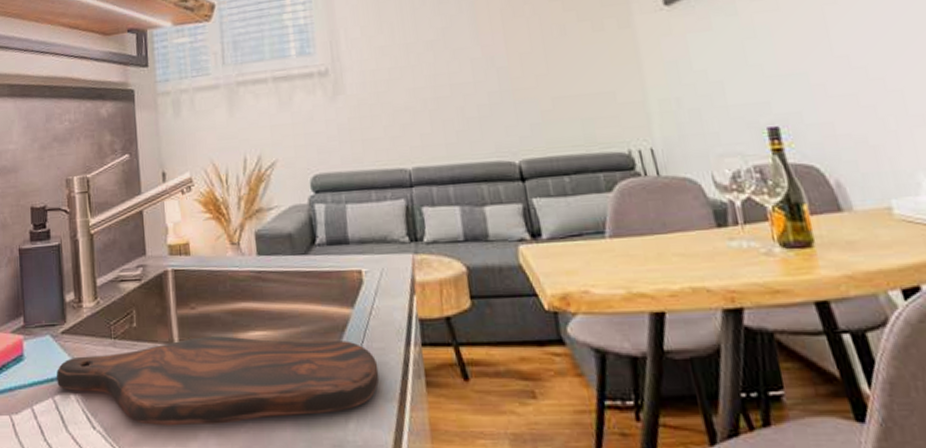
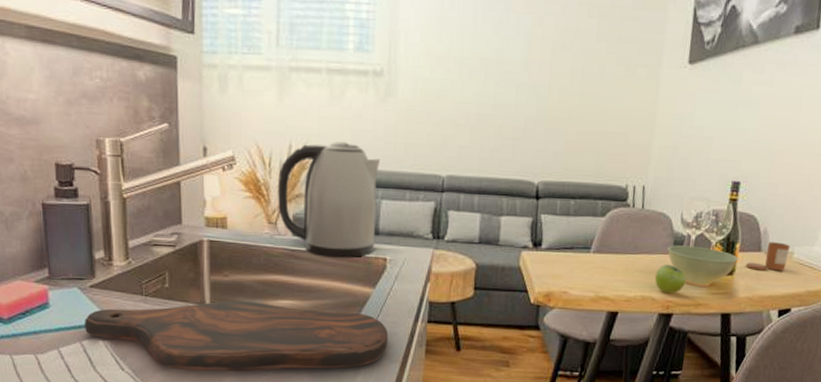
kettle: none [236,147,347,277] -> present [278,142,380,259]
fruit: none [700,242,749,281] -> present [654,265,687,294]
bowl: none [706,214,813,269] -> present [667,245,739,288]
candle: none [825,196,888,237] -> present [745,242,791,271]

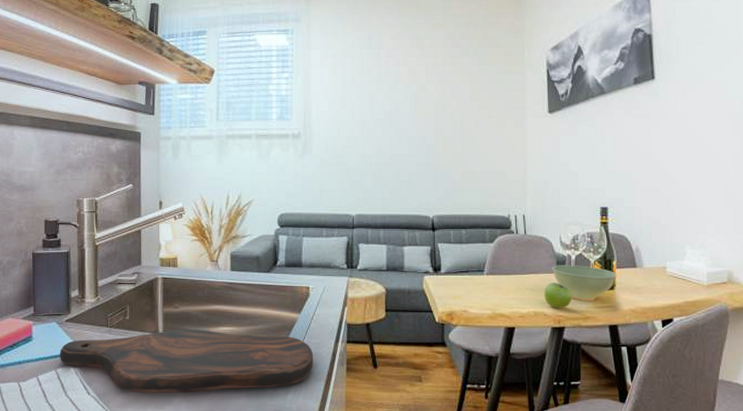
kettle: present [278,142,380,259] -> none [219,191,300,289]
candle: present [745,242,791,271] -> none [624,258,663,284]

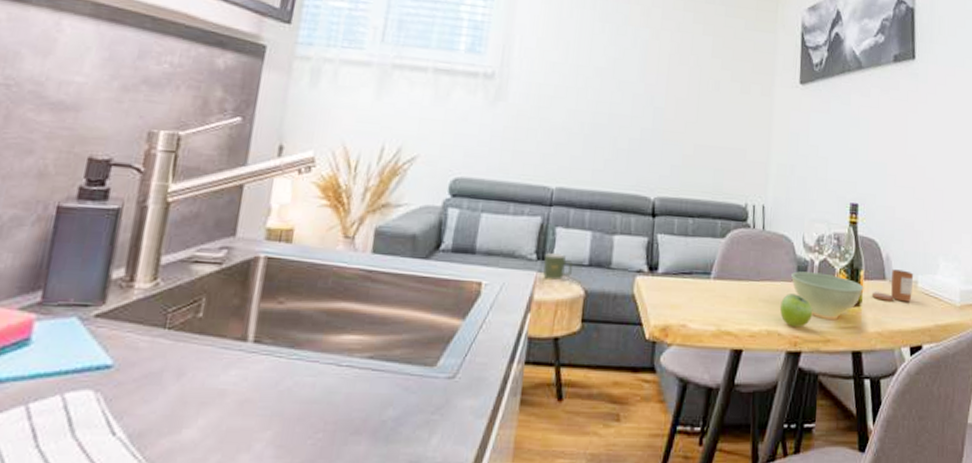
cutting board: present [60,329,314,394] -> none [73,336,477,435]
mug: none [352,263,374,283] -> present [543,253,573,281]
candle: none [624,258,663,284] -> present [871,269,914,302]

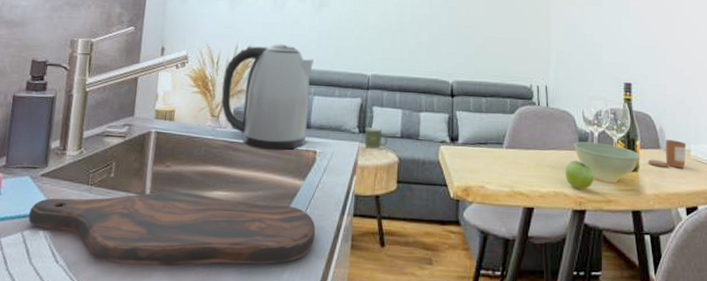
cutting board: none [73,336,477,435] -> present [28,191,316,267]
kettle: none [358,146,483,283] -> present [221,44,314,151]

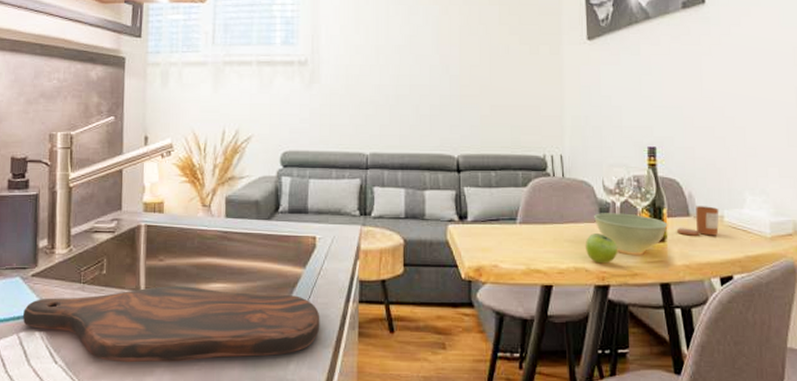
kettle: present [221,44,314,151] -> none [212,126,307,239]
mug: present [364,127,388,150] -> none [365,209,391,233]

